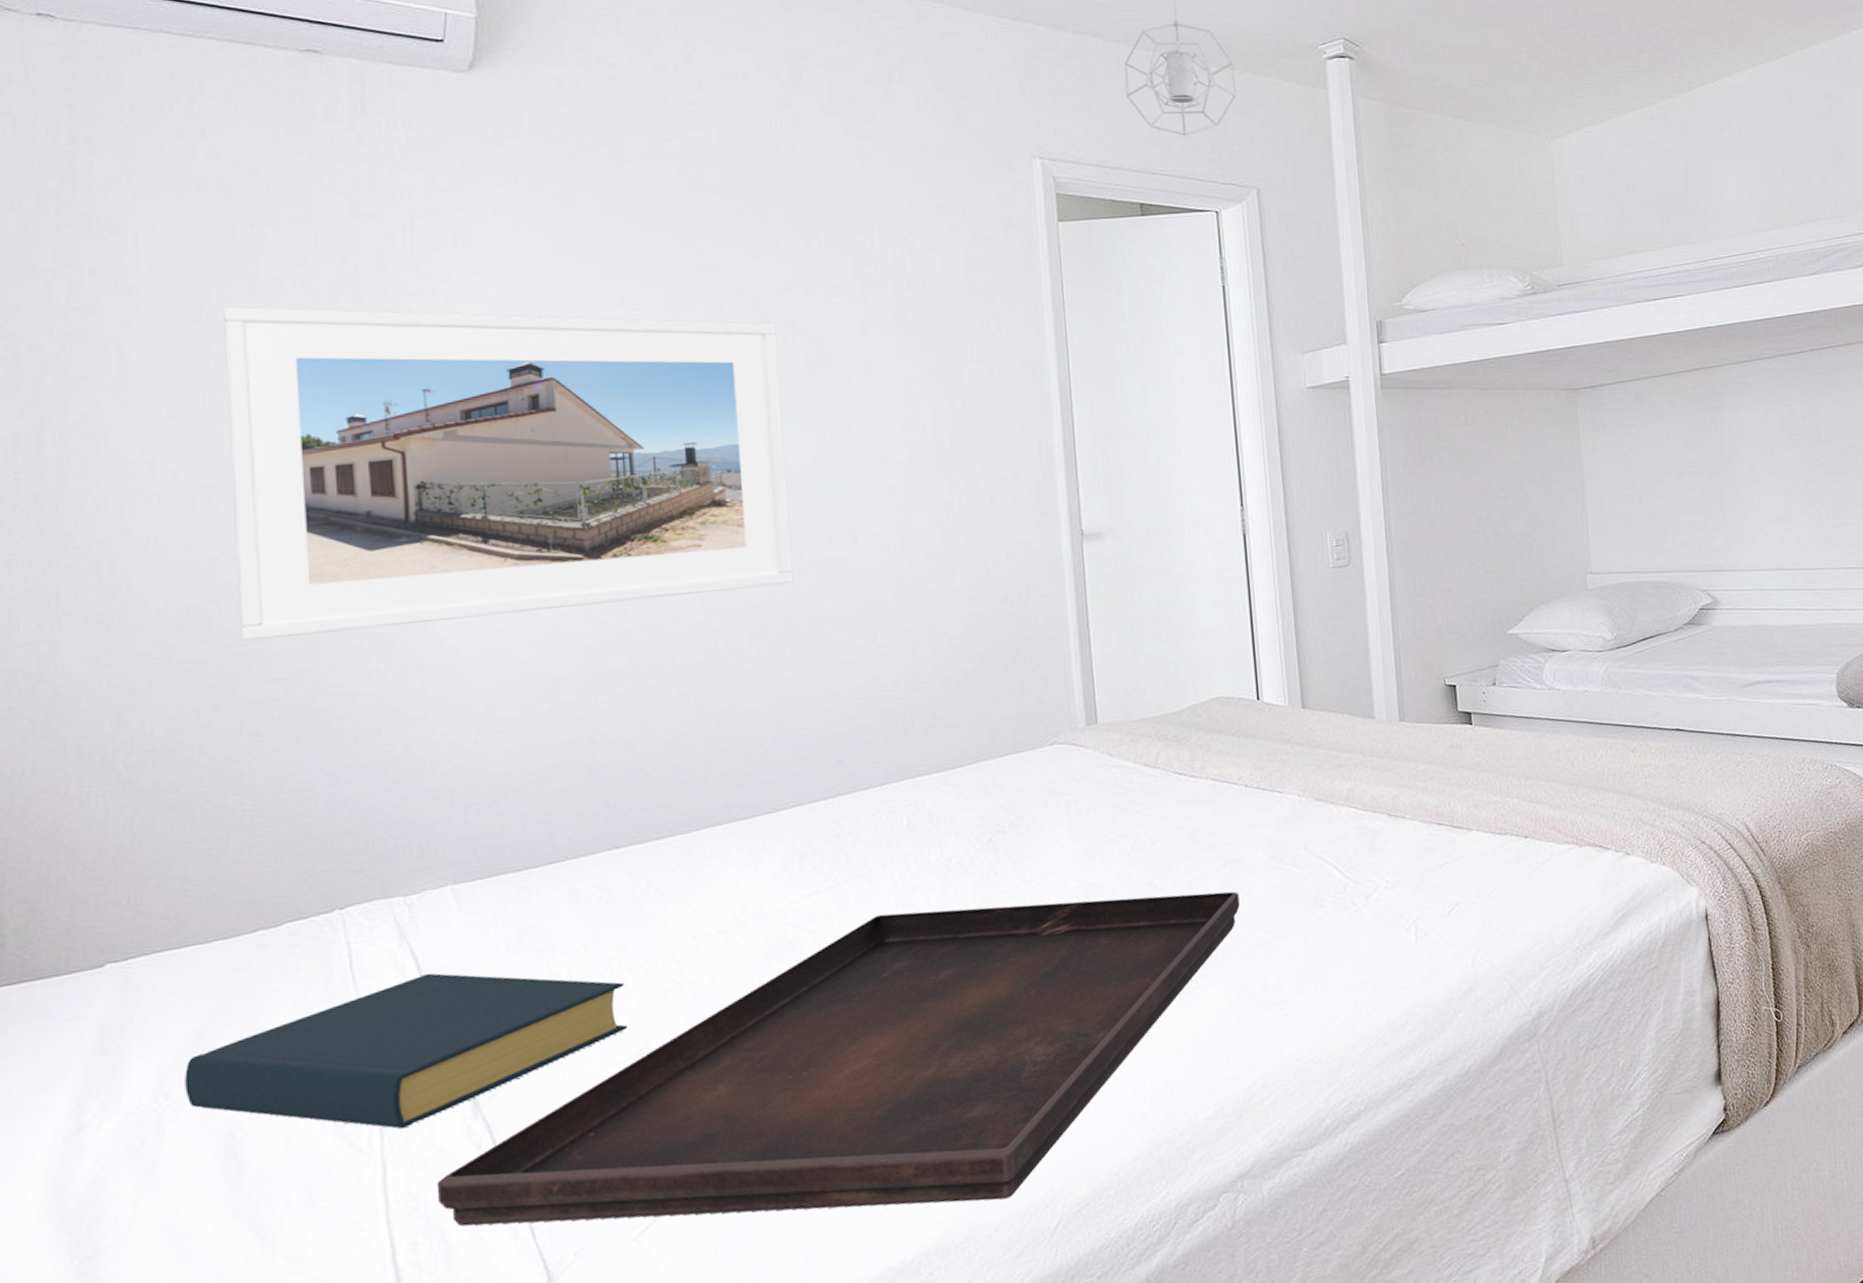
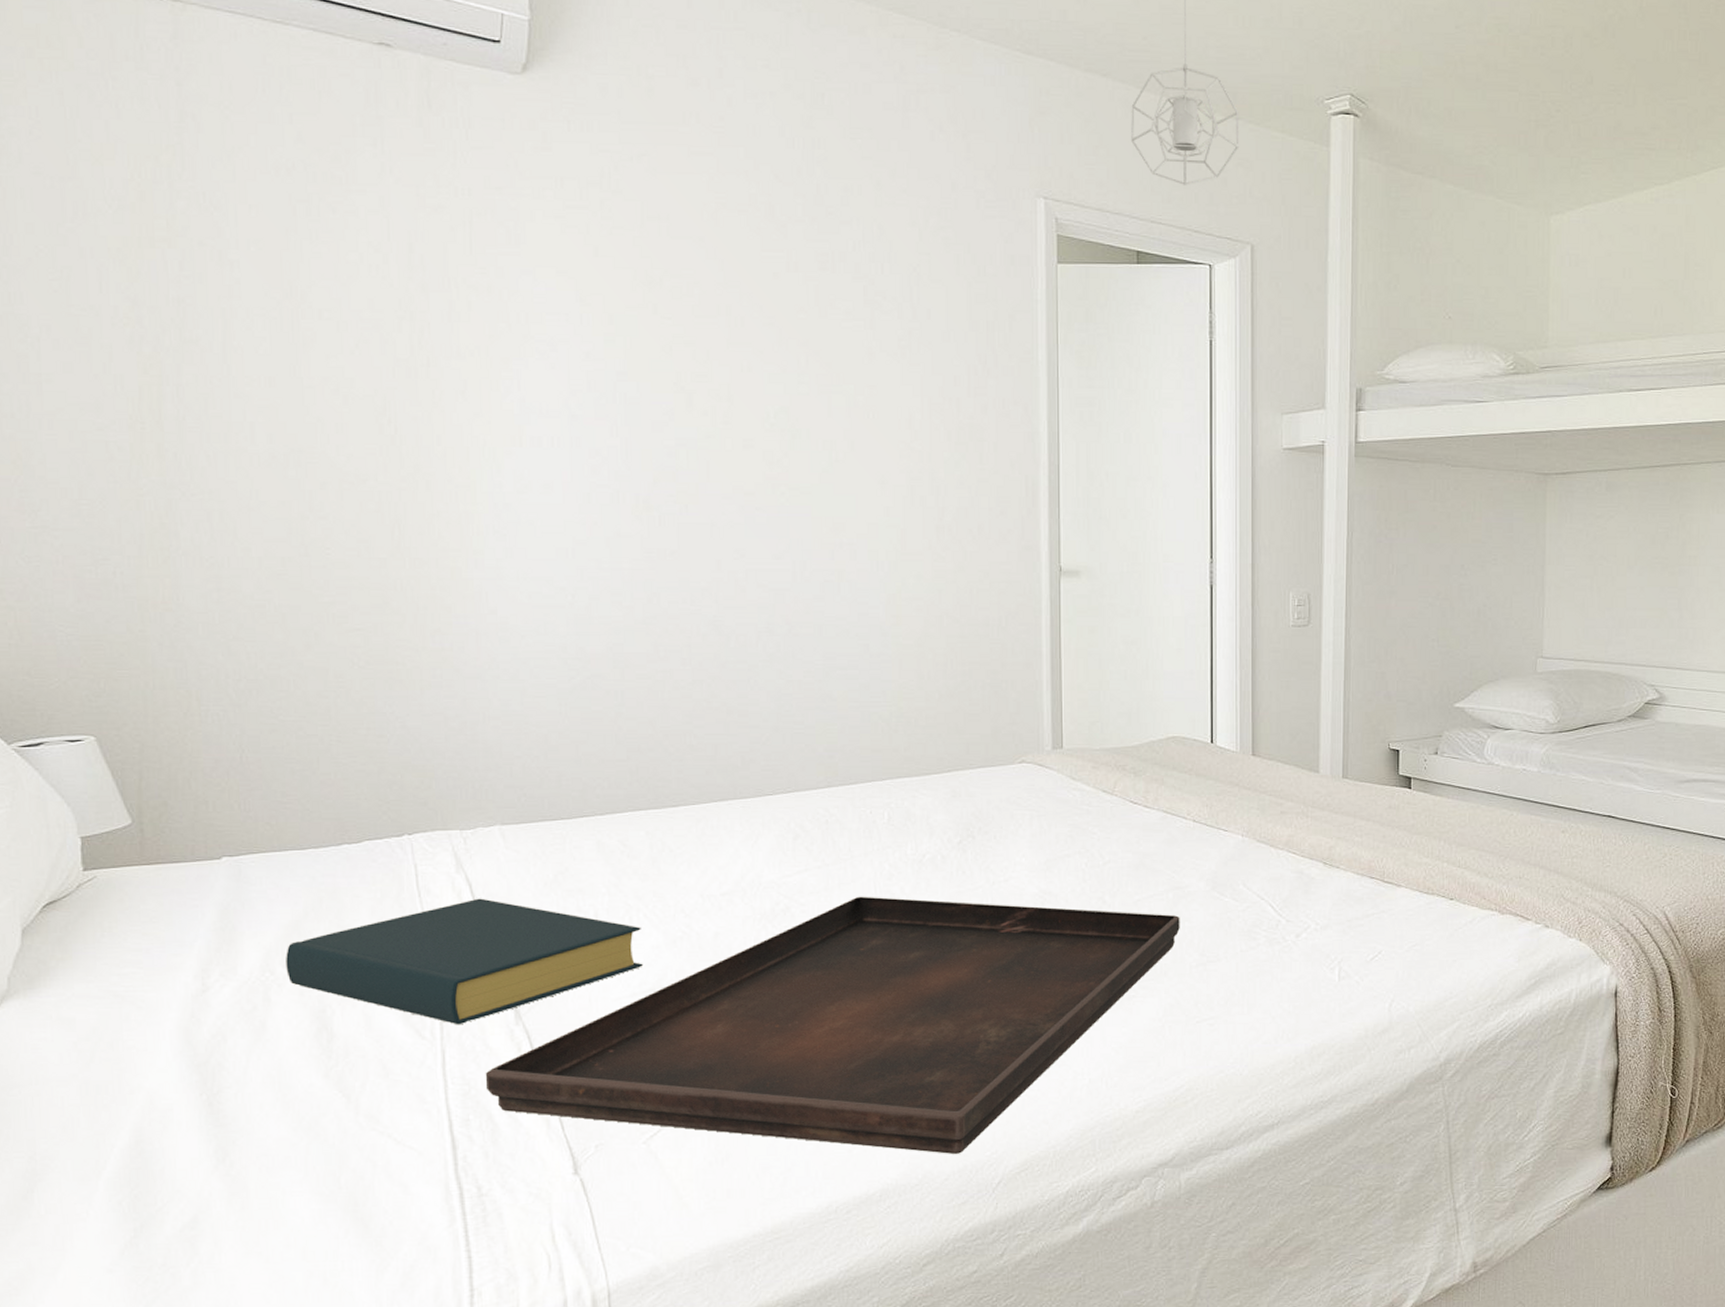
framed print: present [223,306,793,642] -> none [310,286,797,593]

